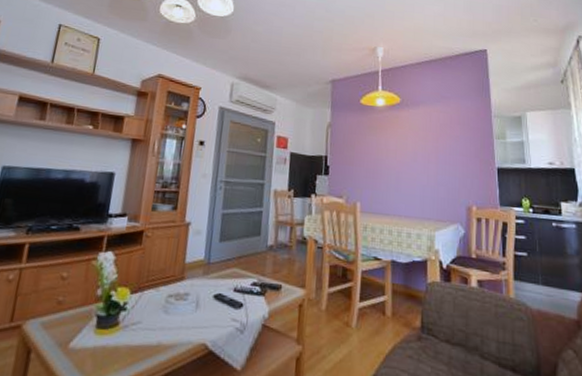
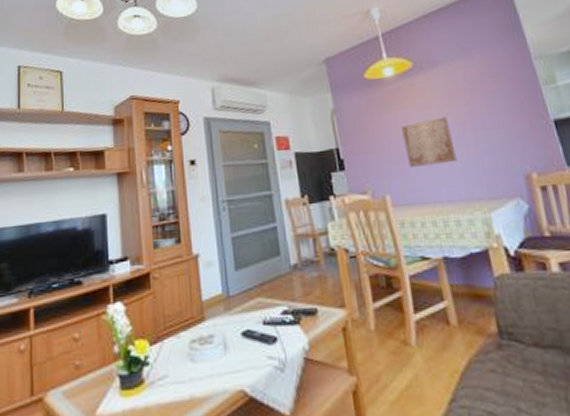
wall art: none [380,147,419,186] -> present [401,116,457,168]

